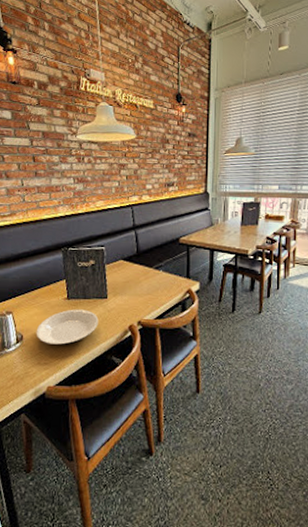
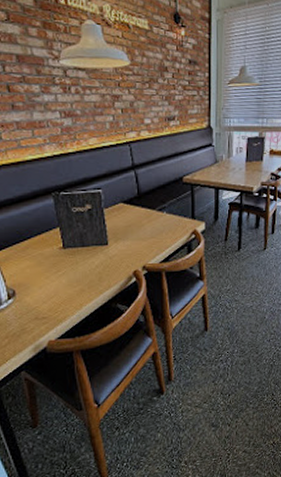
plate: present [36,309,99,345] -> none [30,258,100,298]

